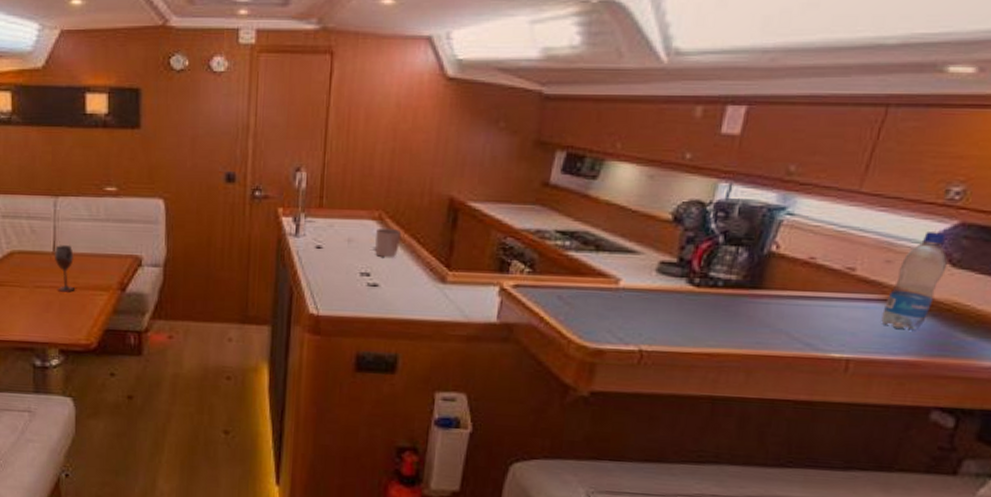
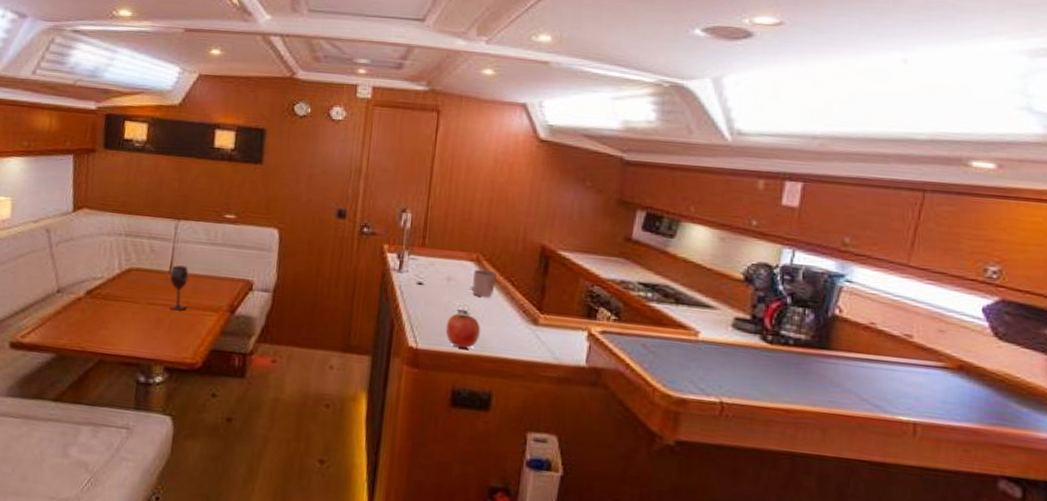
fruit: none [347,274,385,312] -> present [445,312,481,349]
bottle: present [881,232,948,331] -> none [941,306,994,399]

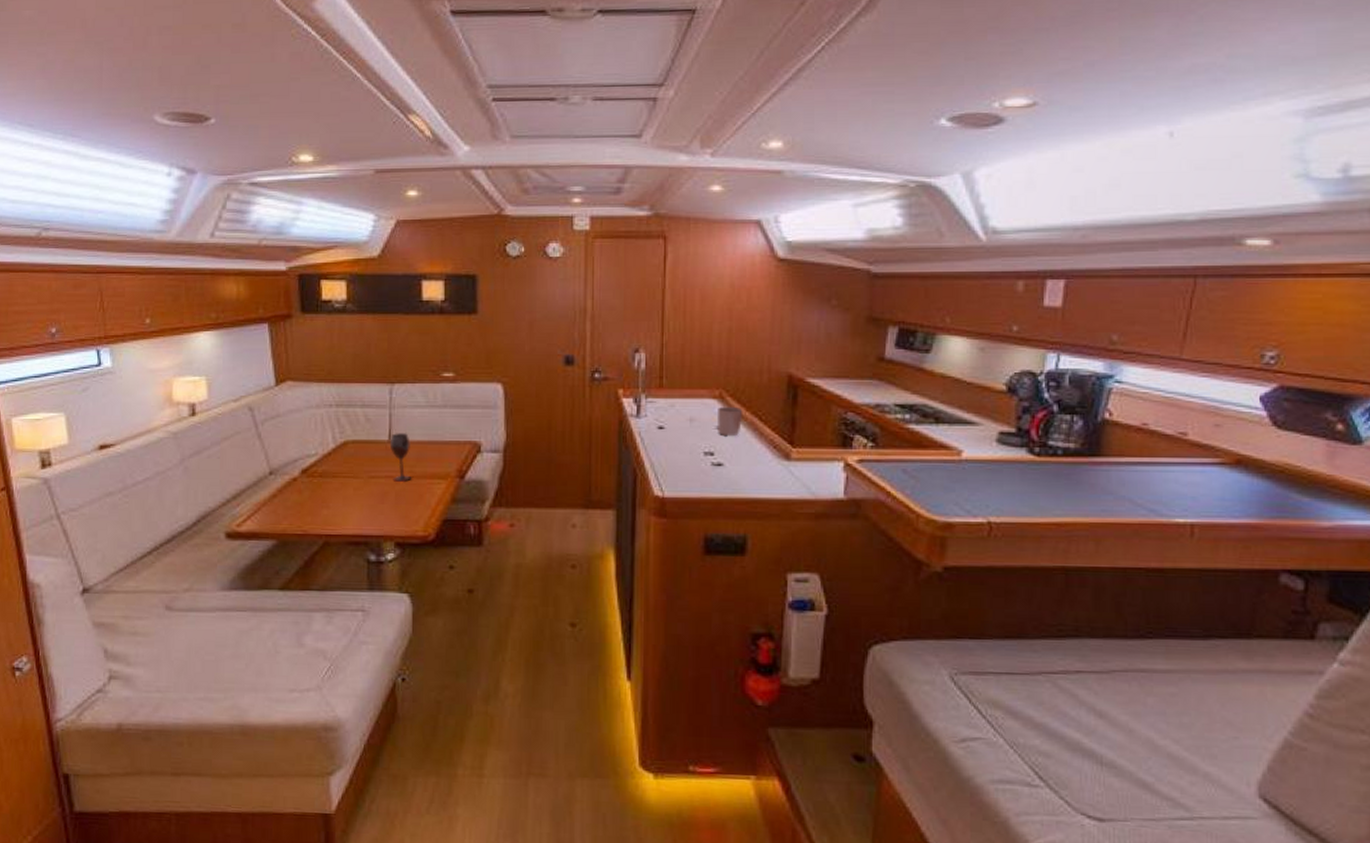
fruit: present [445,312,481,349] -> none [692,453,730,493]

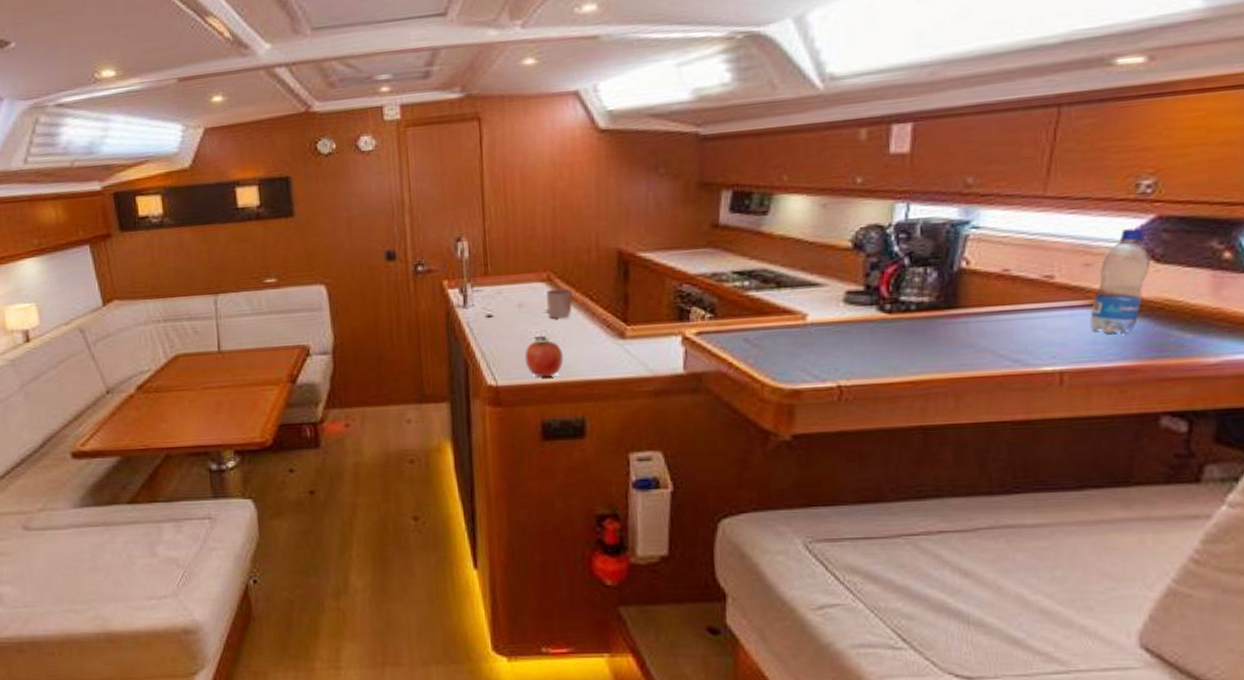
wine glass: present [389,432,411,483] -> none [219,341,244,392]
fruit: none [692,453,730,493] -> present [524,338,564,378]
bottle: none [1219,395,1273,493] -> present [1090,228,1151,335]

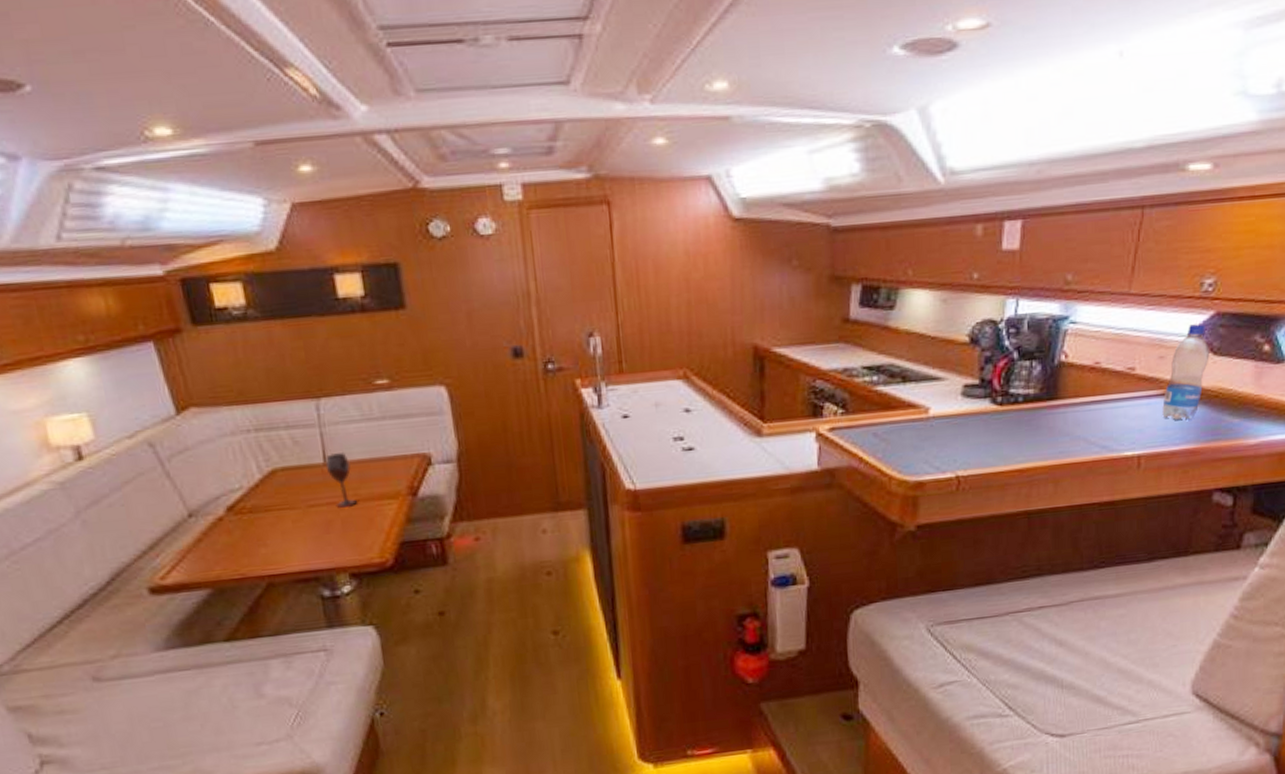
wine glass: none [219,341,244,392] -> present [324,451,357,509]
fruit: present [524,338,564,378] -> none [662,437,703,479]
mug: present [546,288,573,320] -> none [683,386,710,419]

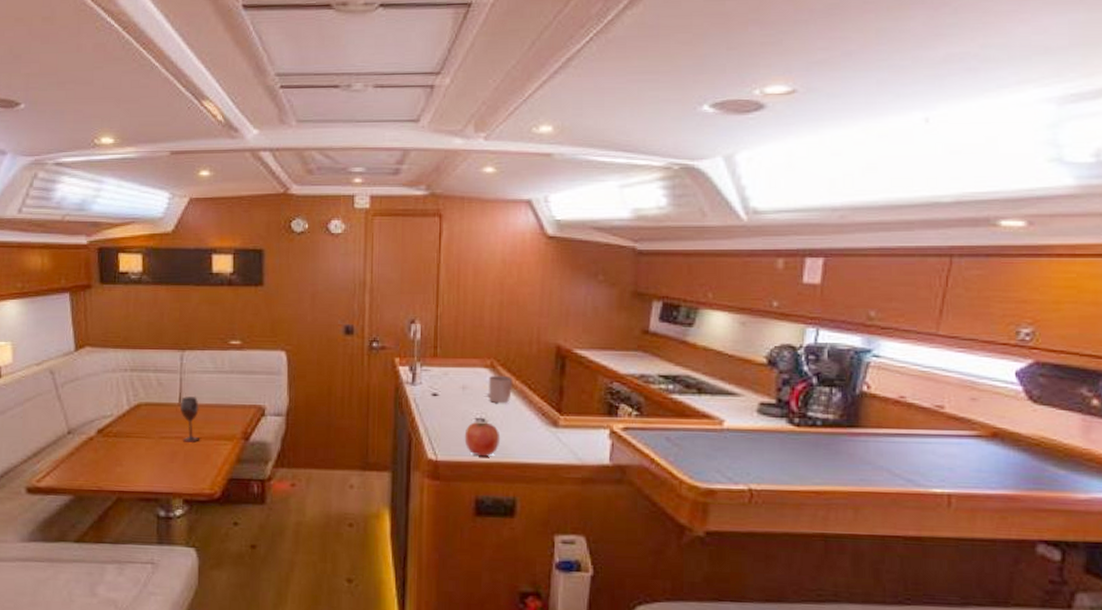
fruit: none [662,437,703,479] -> present [464,420,501,457]
mug: none [683,386,710,419] -> present [488,375,513,404]
bottle: present [1162,323,1210,421] -> none [975,371,1029,465]

